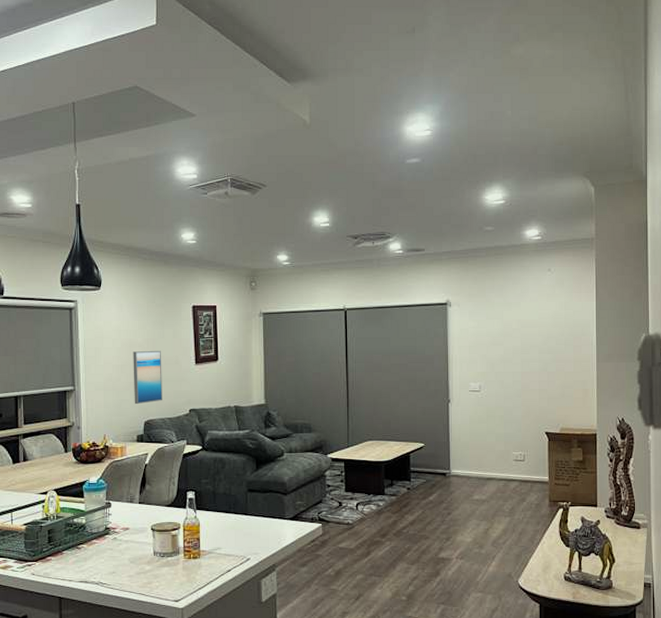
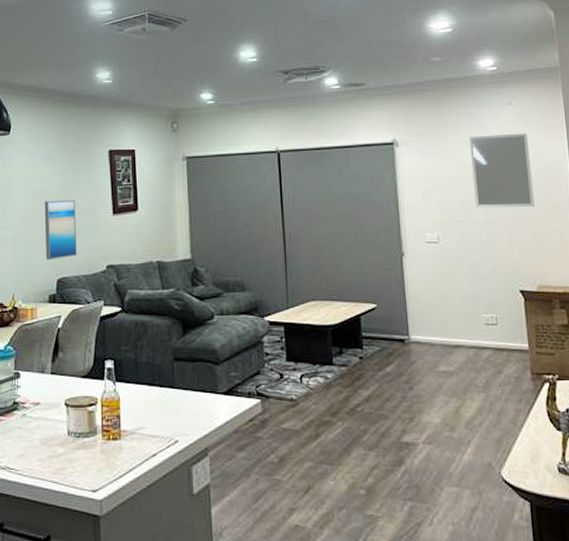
home mirror: none [513,296,563,362] -> present [470,133,534,208]

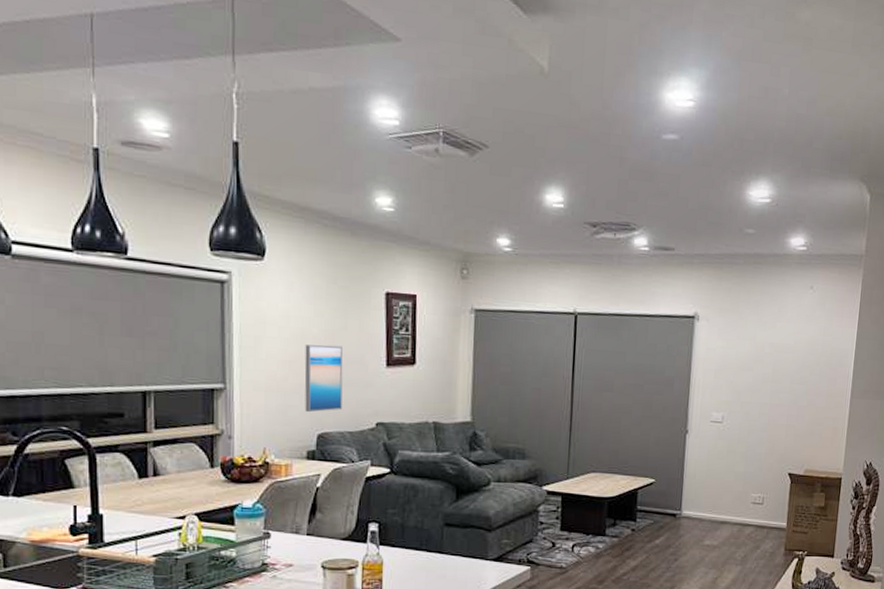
home mirror: present [470,133,534,208] -> none [762,318,823,395]

